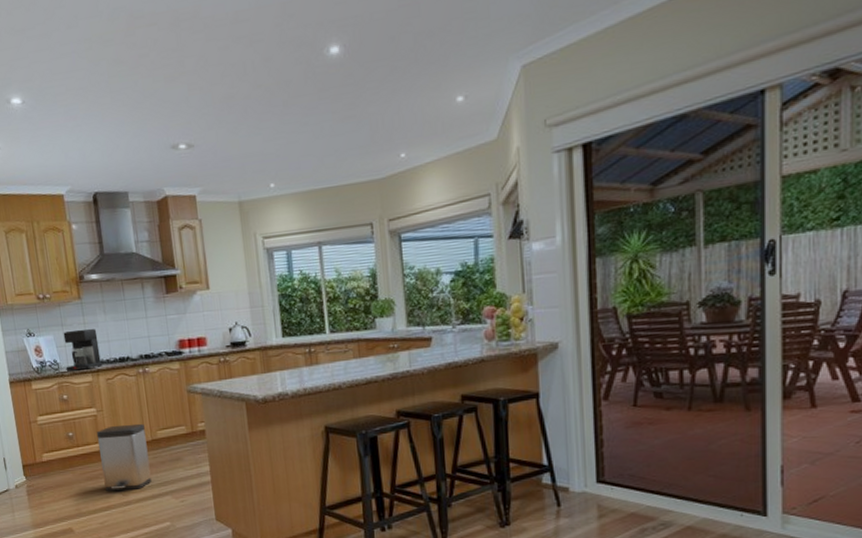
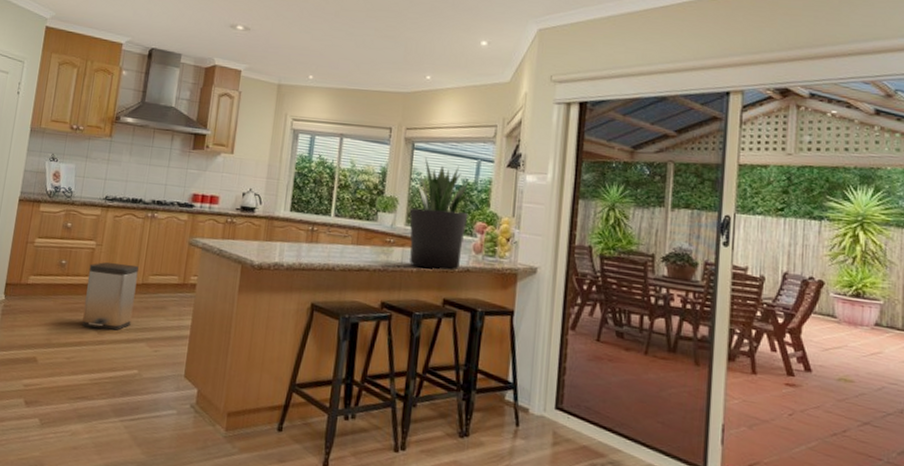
coffee maker: present [63,328,103,371] -> none [78,163,118,204]
planter: none [408,247,474,368] -> present [409,157,469,271]

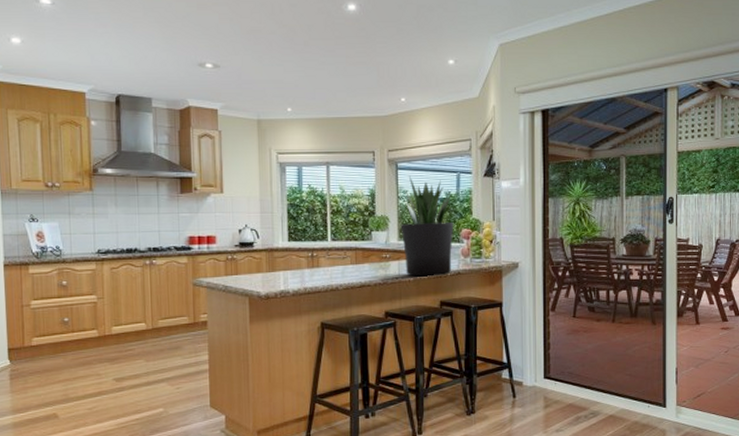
pedal bin: present [82,262,139,331] -> none [94,312,148,377]

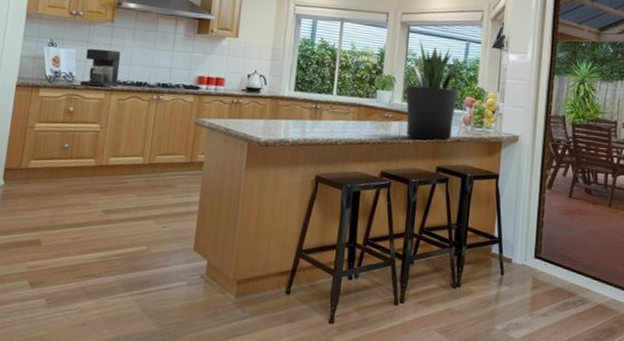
coffee maker: none [68,219,109,258] -> present [79,48,121,87]

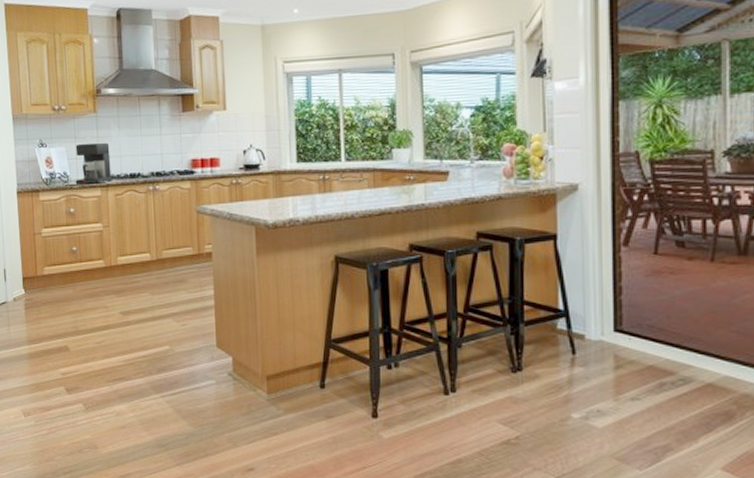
planter: present [405,39,459,142] -> none [426,80,493,203]

